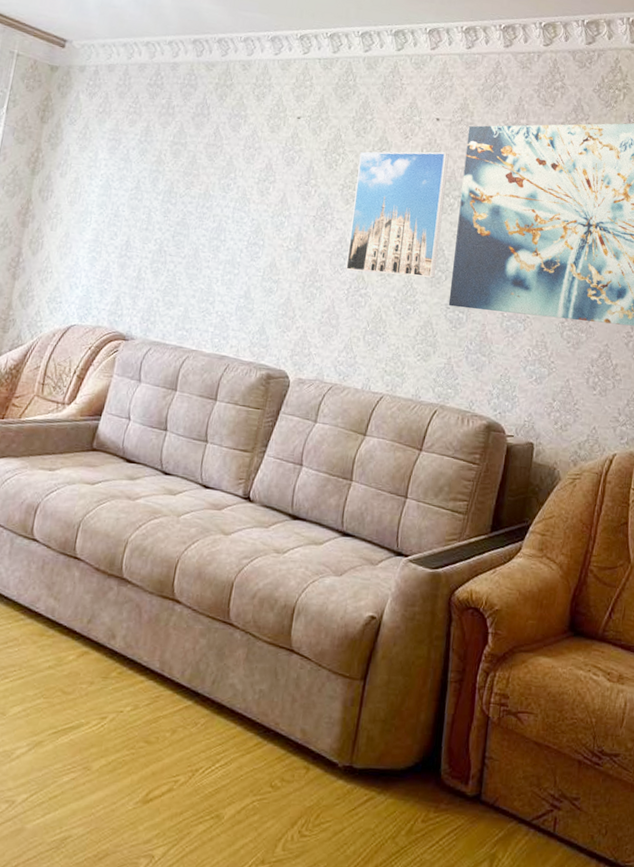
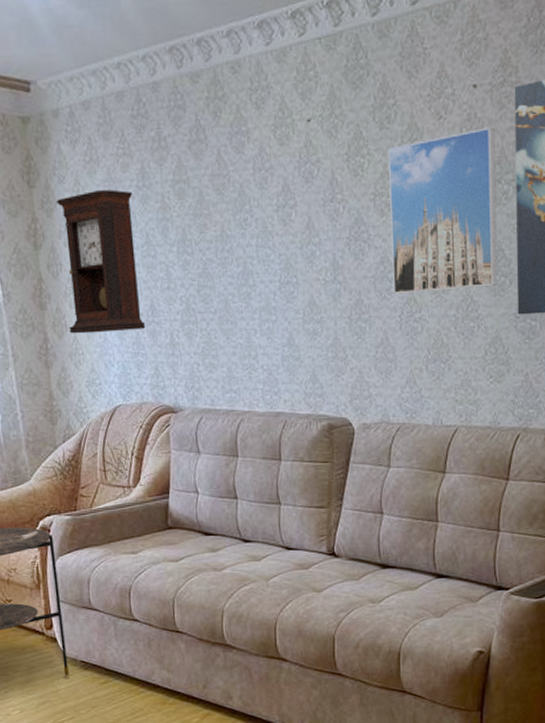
pendulum clock: none [44,136,134,261] -> present [56,189,146,334]

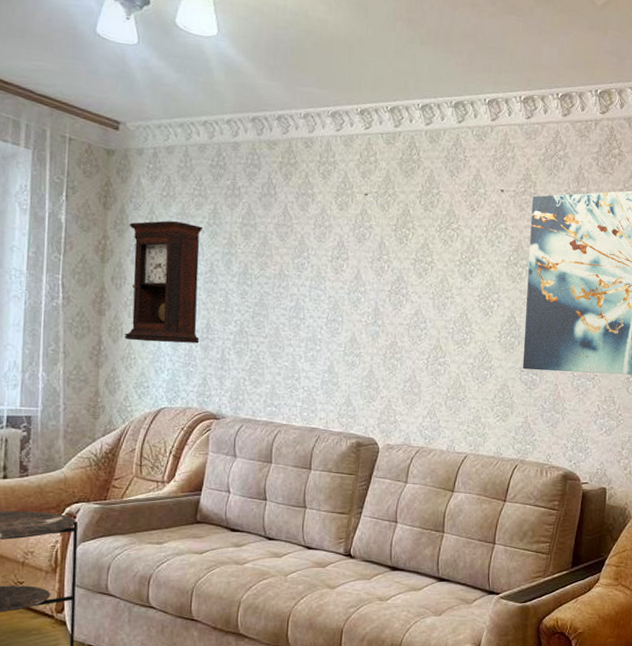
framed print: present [388,127,498,295] -> none [424,222,515,345]

